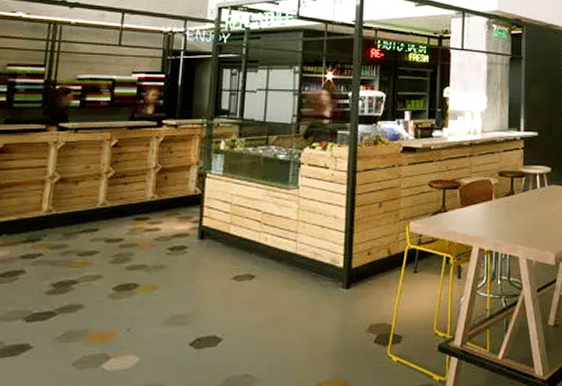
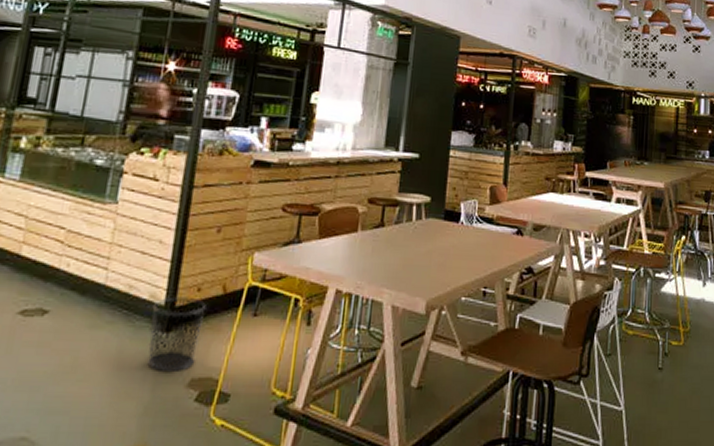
waste bin: none [334,260,376,320] -> present [147,296,206,371]

